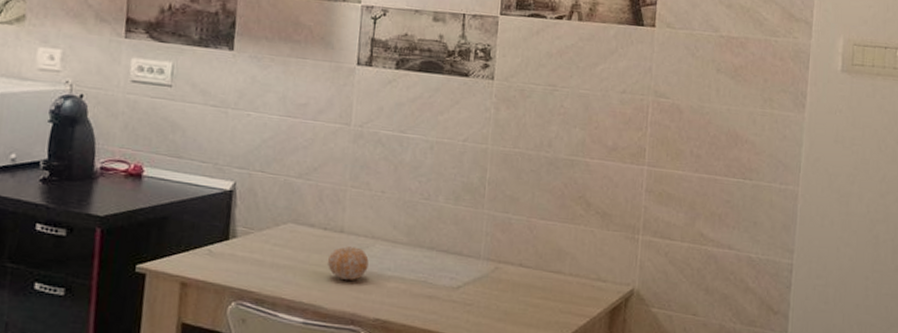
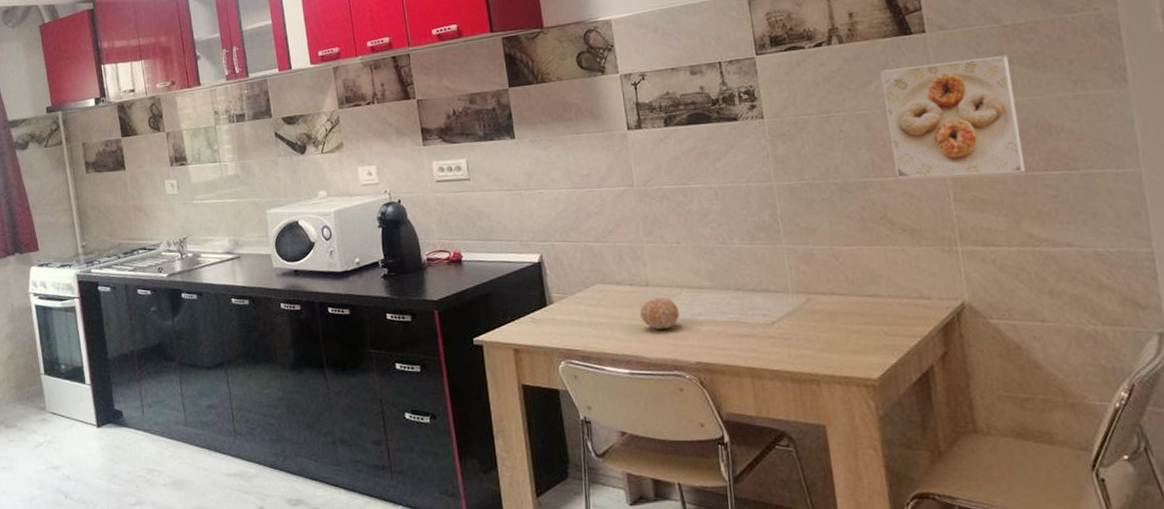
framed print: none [601,55,718,175] -> present [880,54,1026,179]

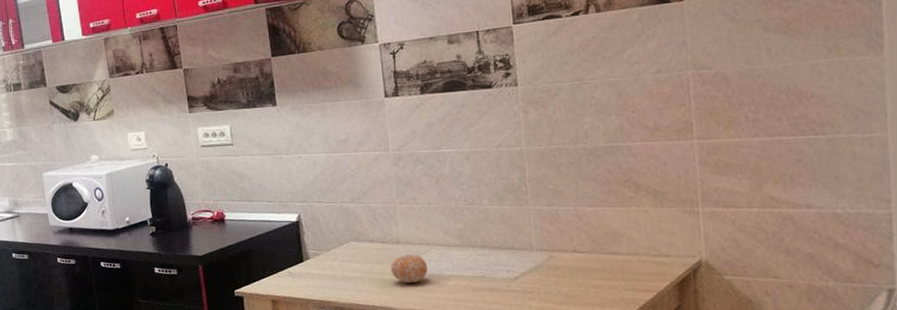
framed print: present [880,54,1026,179] -> none [635,22,773,144]

